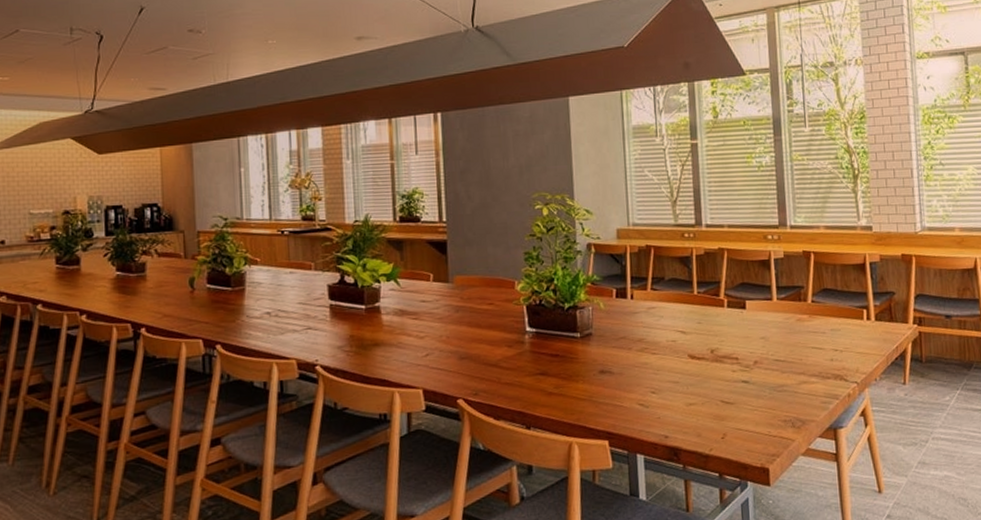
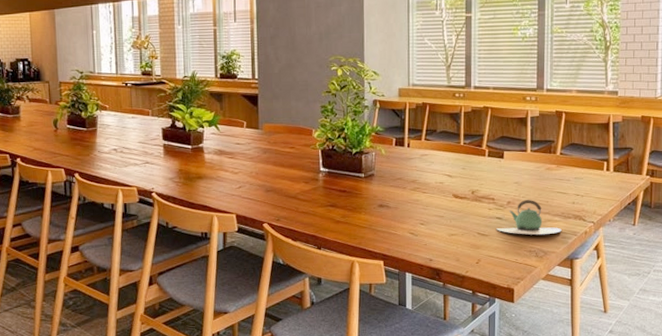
teapot: none [743,358,821,401] -> present [496,200,562,235]

